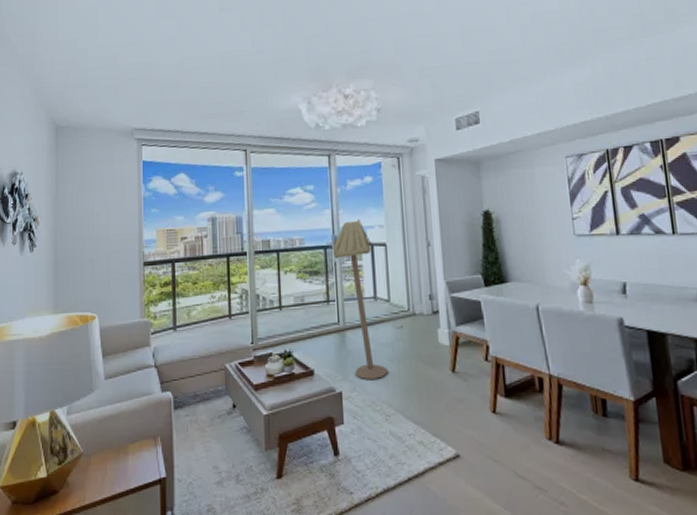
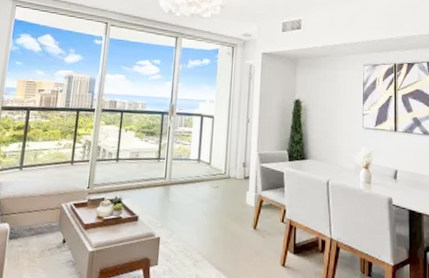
floor lamp: present [332,219,388,379] -> none [168,93,202,229]

